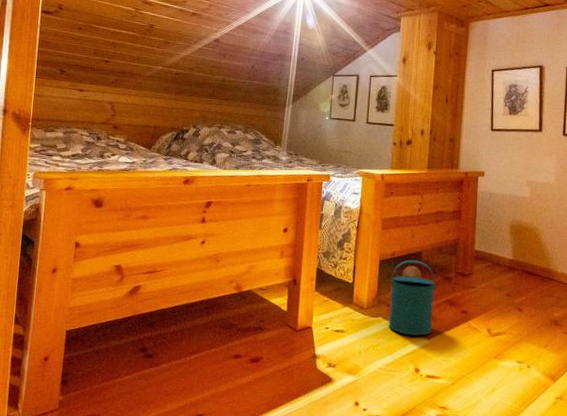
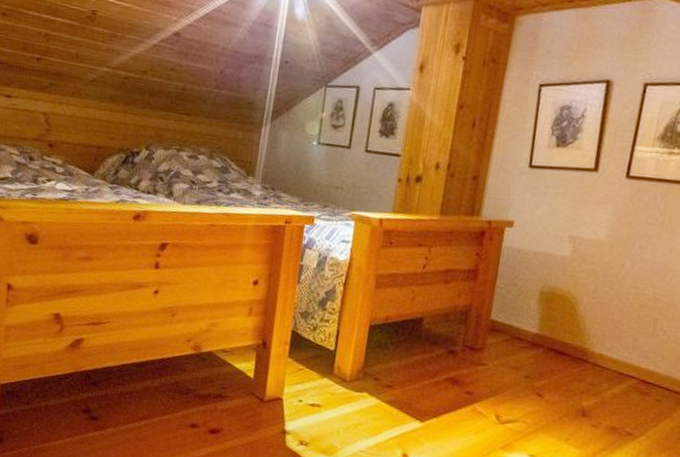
watering can: present [388,259,436,336] -> none [374,326,438,418]

